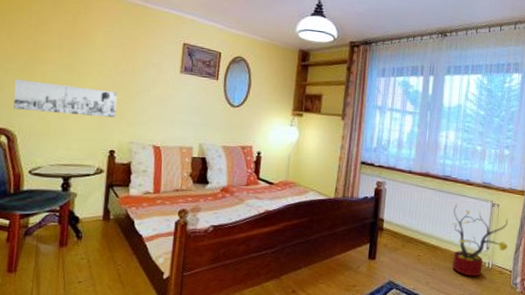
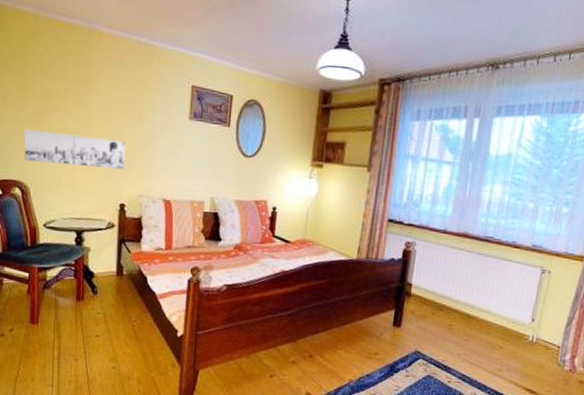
decorative plant: present [451,204,508,277] -> none [488,269,561,351]

